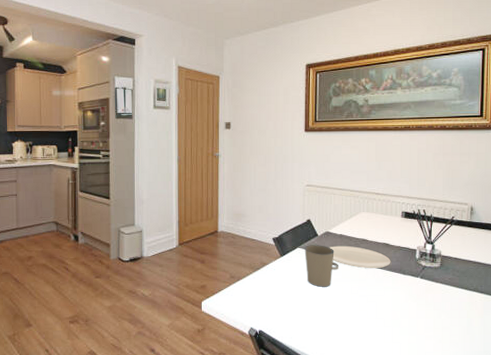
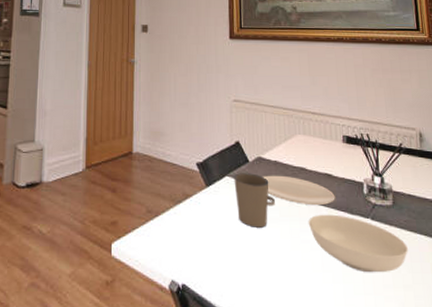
bowl: none [366,275,450,318] -> present [308,214,409,272]

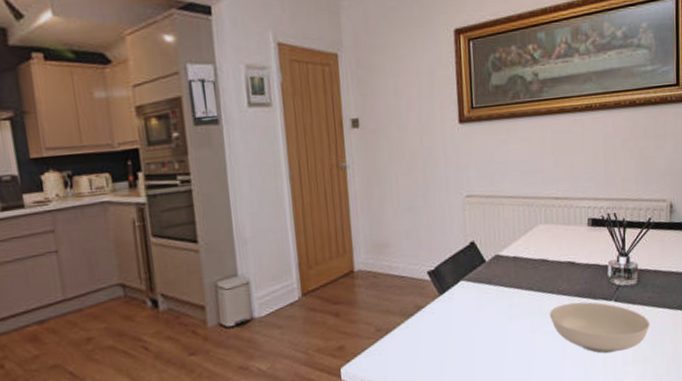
cup: present [234,173,275,228] -> none [469,273,514,329]
plate: present [263,175,335,206] -> none [501,270,578,298]

